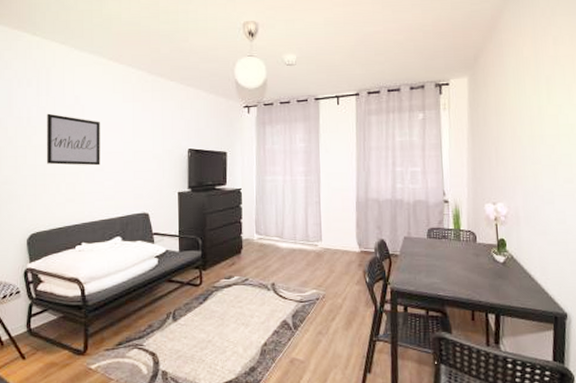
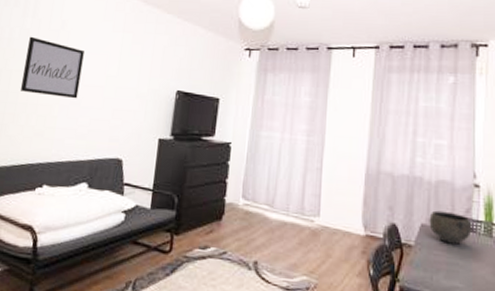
bowl: none [410,224,445,250] -> present [429,210,472,245]

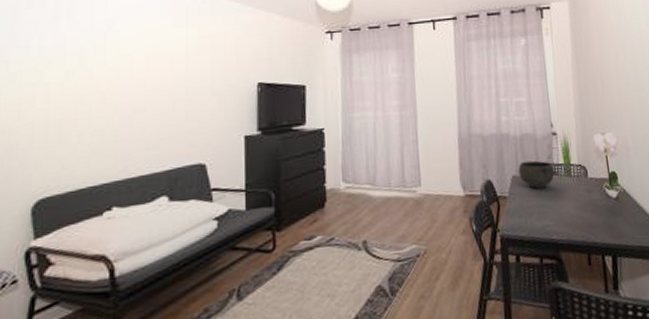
wall art: present [20,36,84,99] -> none [64,41,141,107]

